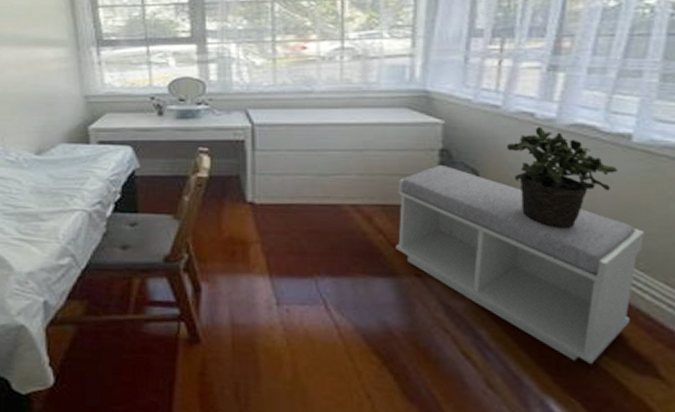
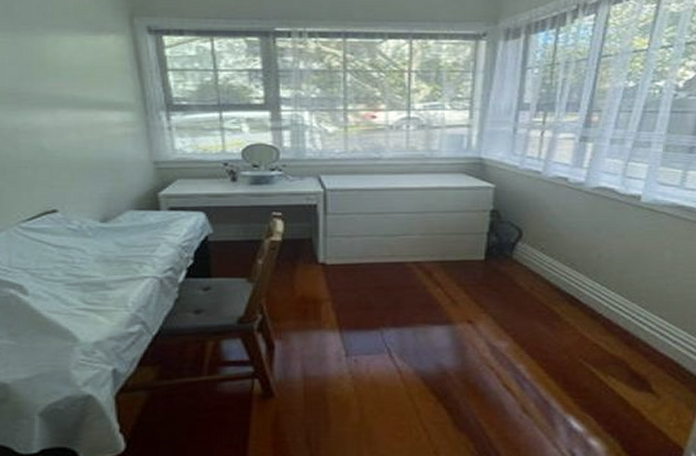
bench: present [395,166,645,364] -> none [451,225,647,385]
potted plant: present [507,126,617,228] -> none [546,189,629,275]

